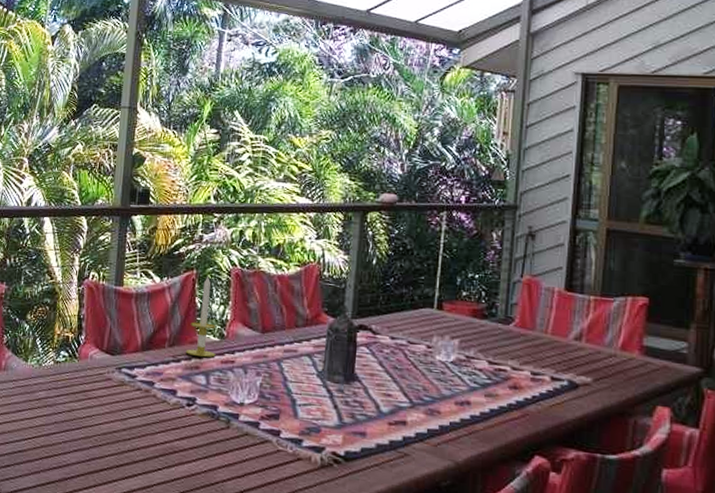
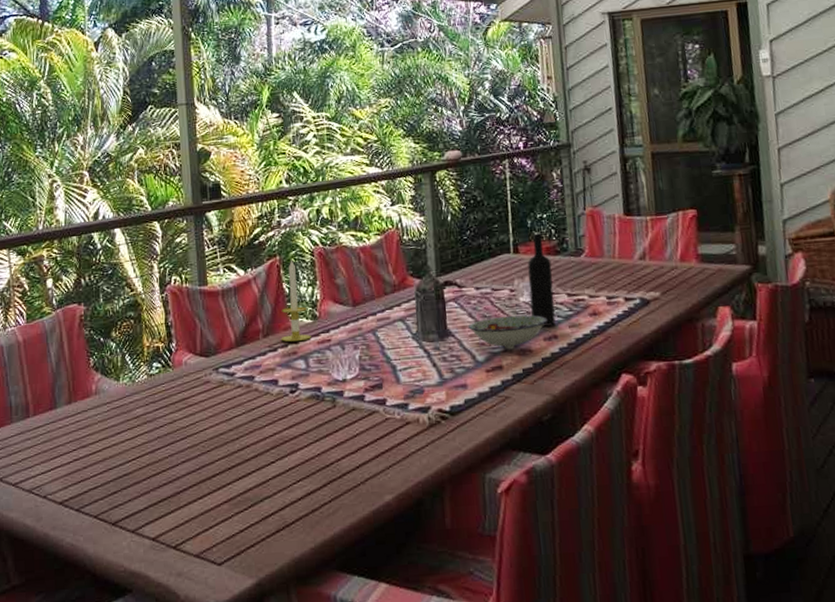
bowl: none [376,370,463,407] -> present [467,315,548,350]
wine bottle: none [445,292,476,391] -> present [527,233,556,327]

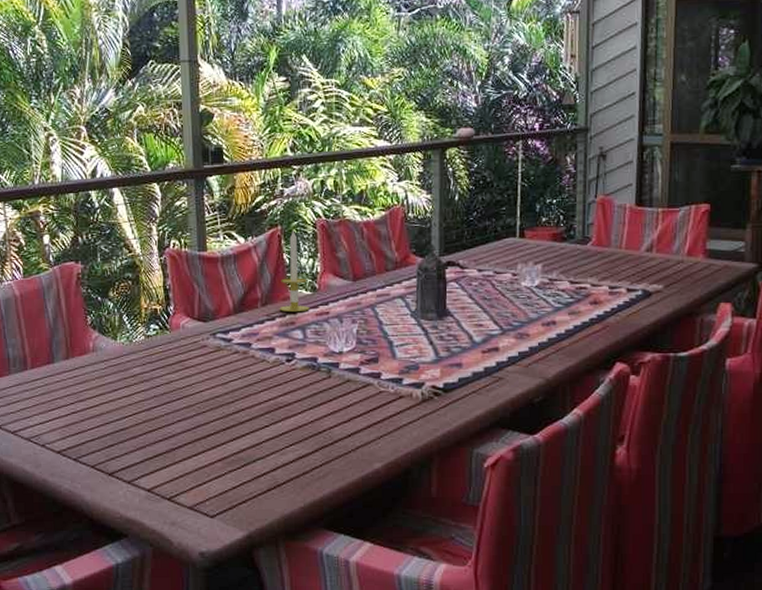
bowl: present [467,315,548,350] -> none [467,300,548,333]
wine bottle: present [527,233,556,327] -> none [531,218,557,312]

